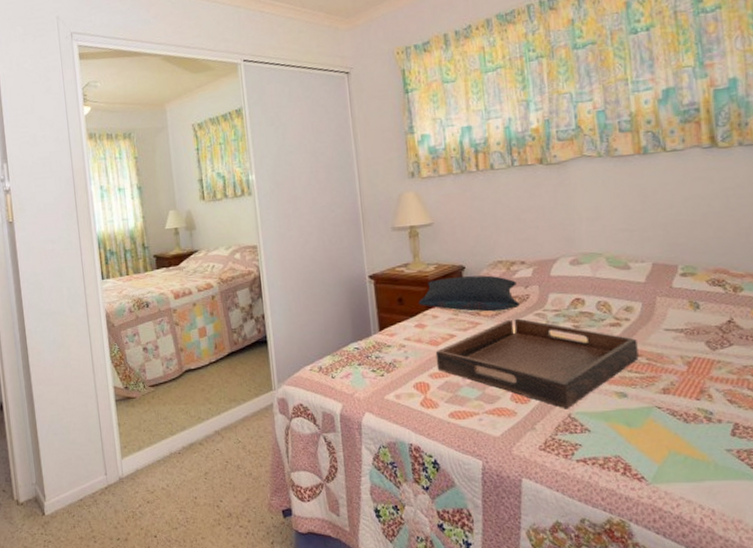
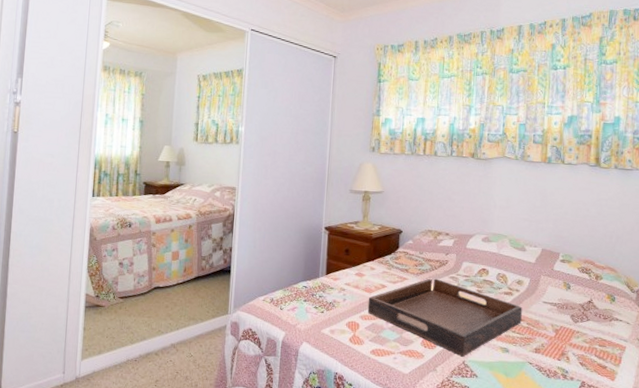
pillow: present [418,275,520,312] -> none [361,238,440,271]

